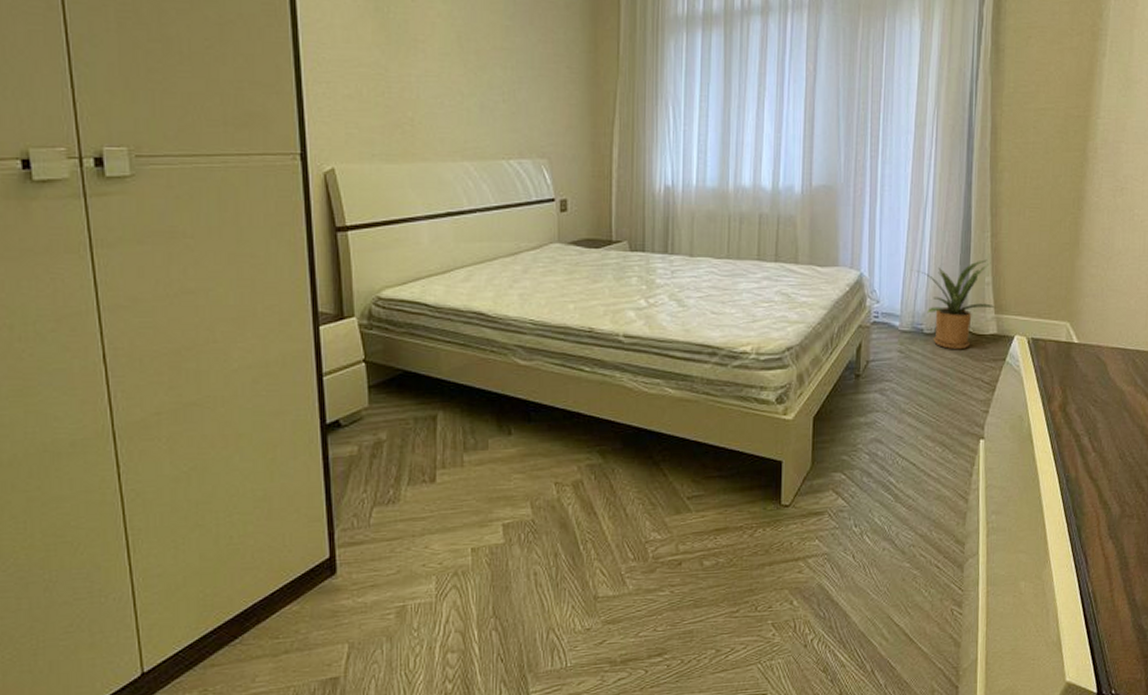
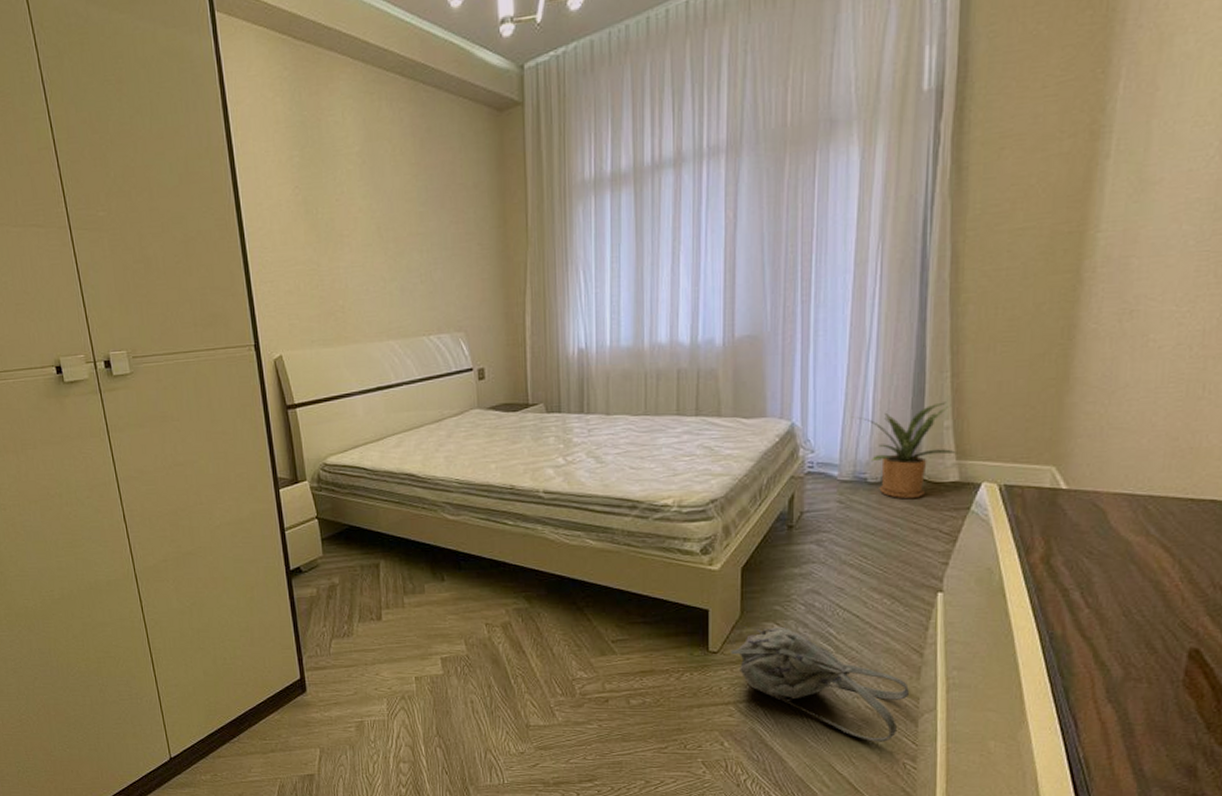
backpack: none [802,476,957,590] -> present [731,626,910,742]

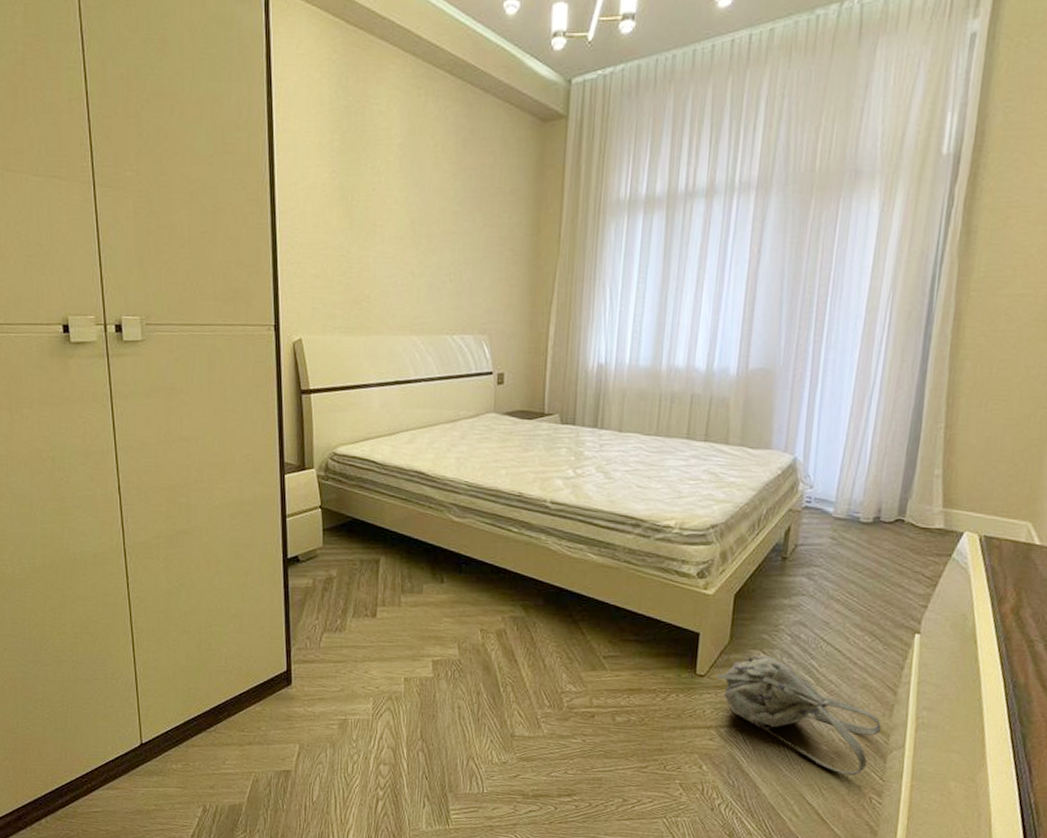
house plant: present [852,402,958,499] -> none [850,451,945,542]

